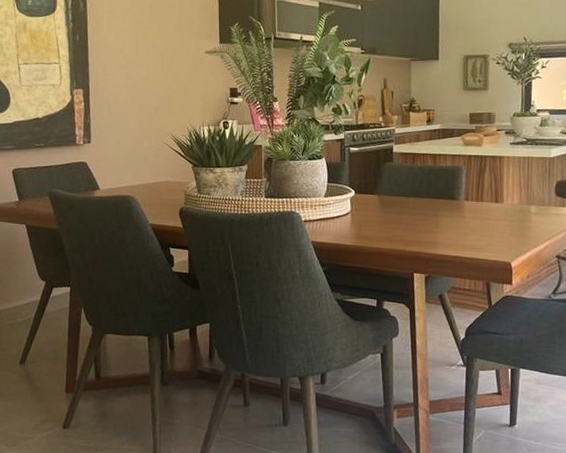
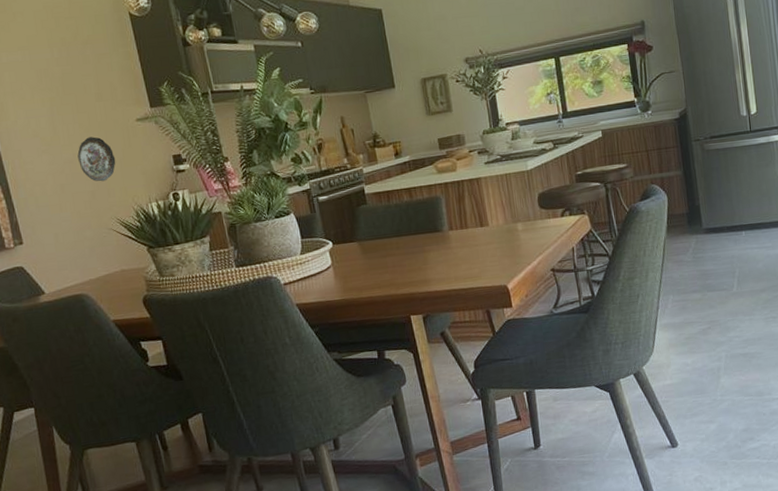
decorative plate: none [150,60,182,101] -> present [77,136,116,182]

